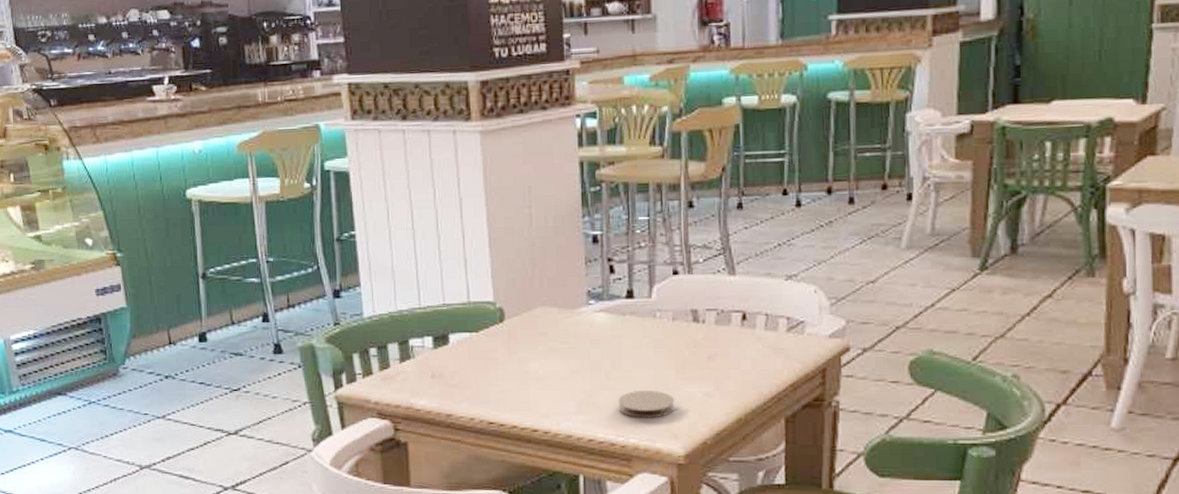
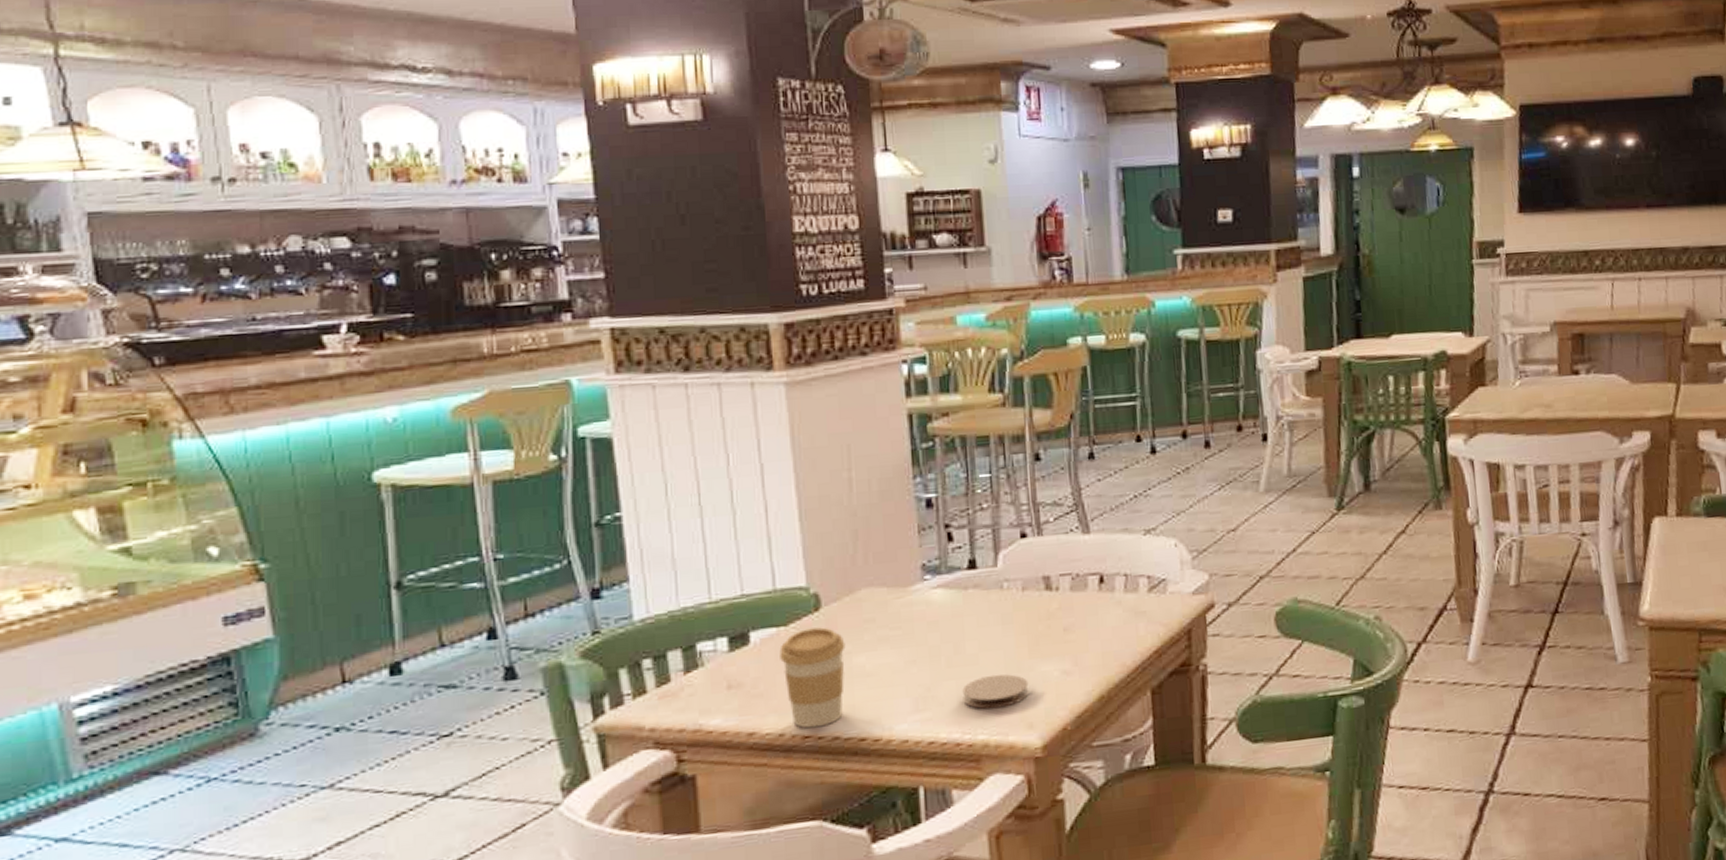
coffee cup: none [472,336,523,416] -> present [779,627,846,728]

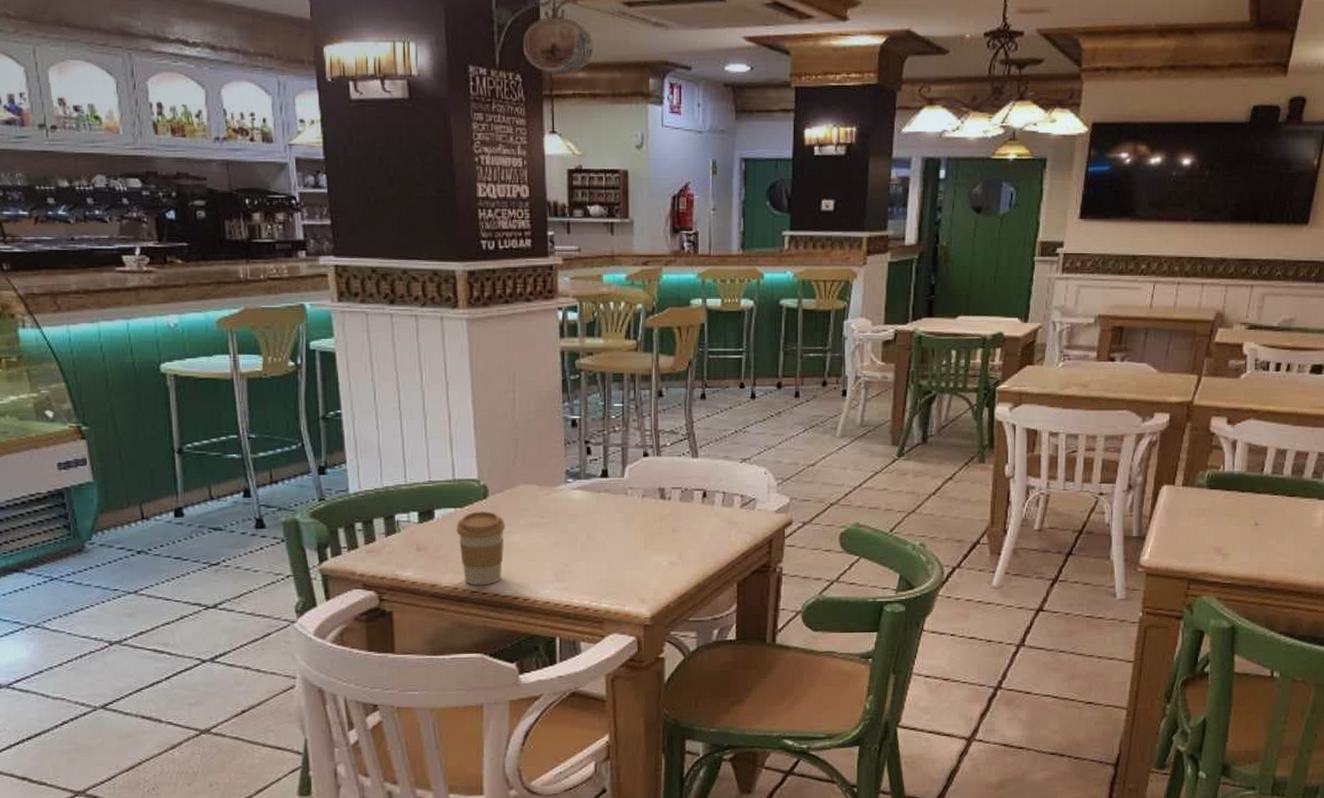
coaster: present [962,674,1029,709] -> none [592,559,643,585]

